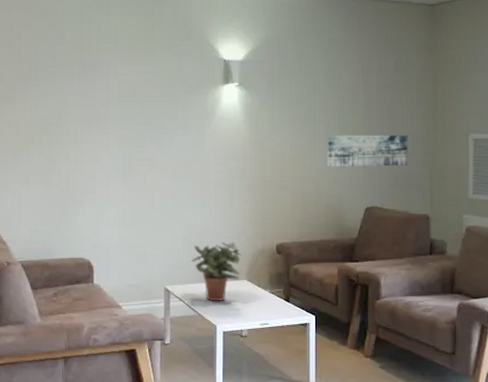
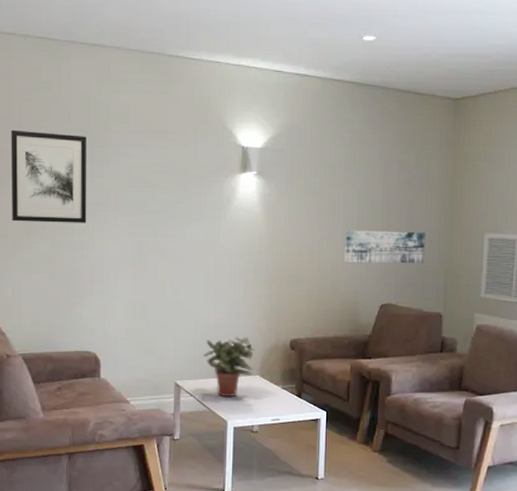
wall art: none [11,54,80,138] -> present [11,129,87,223]

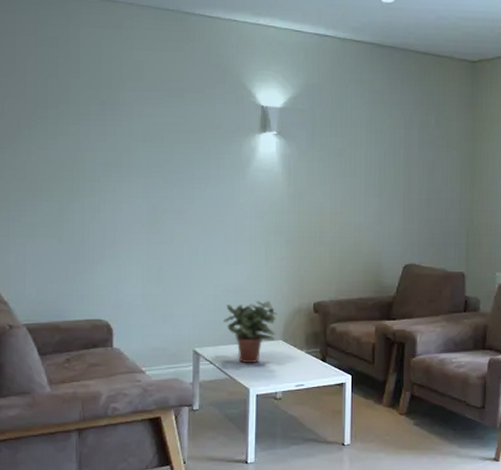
wall art: present [11,129,87,223] -> none [14,86,98,185]
wall art: present [344,230,426,264] -> none [367,190,447,224]

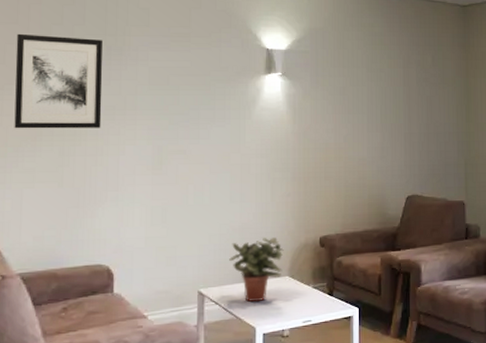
wall art: none [14,86,98,185] -> present [14,33,103,129]

